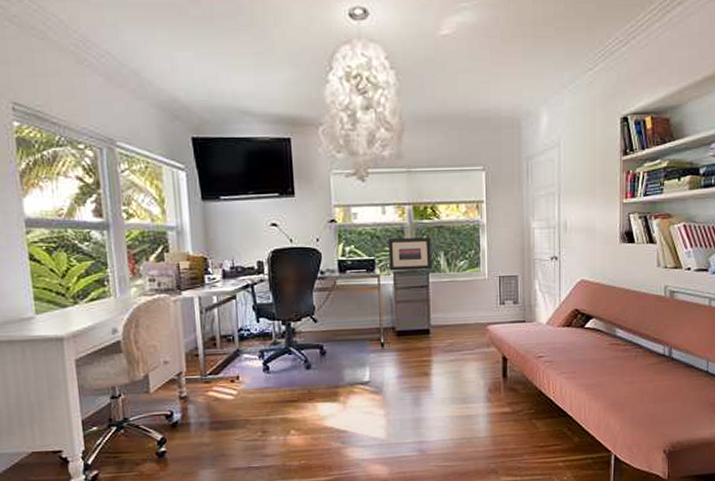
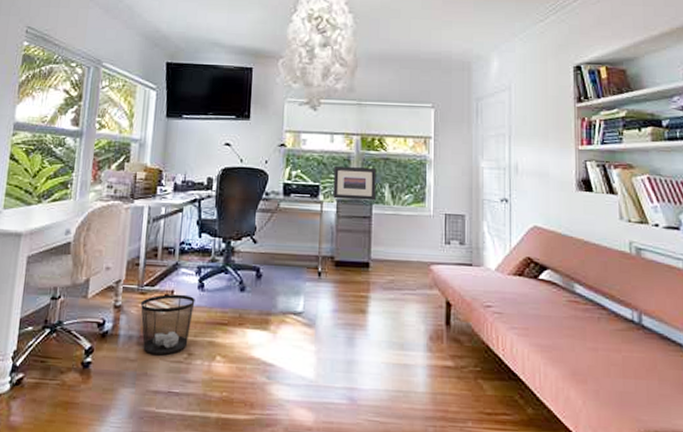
waste bin: none [206,378,262,437] -> present [140,293,195,356]

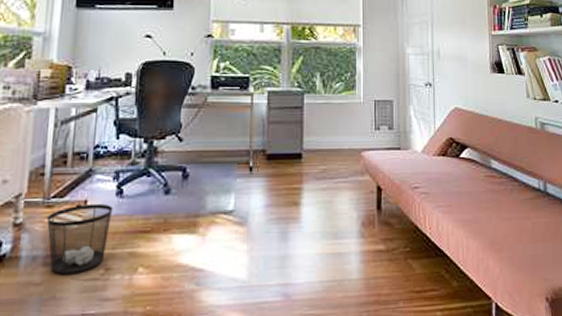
picture frame: present [333,166,377,201] -> none [264,57,308,90]

